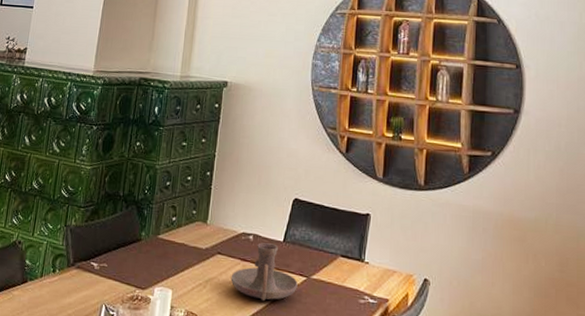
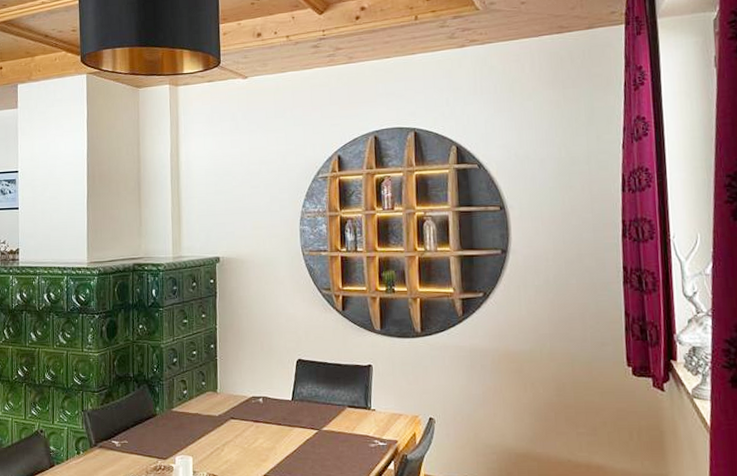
candle holder: present [231,242,298,302] -> none [246,403,310,457]

